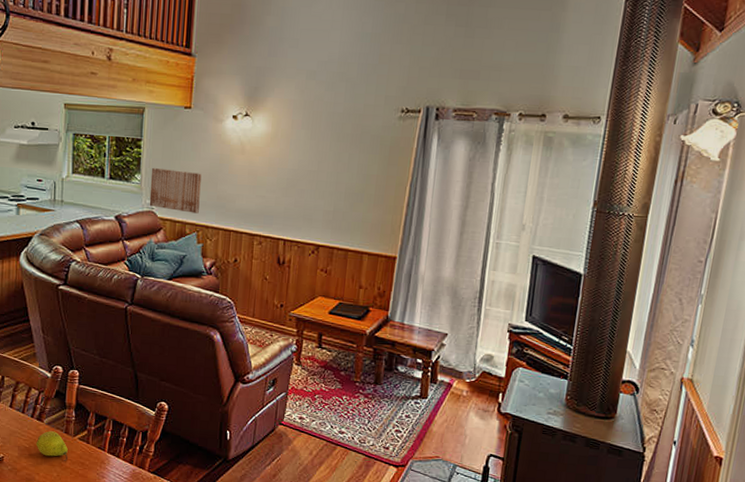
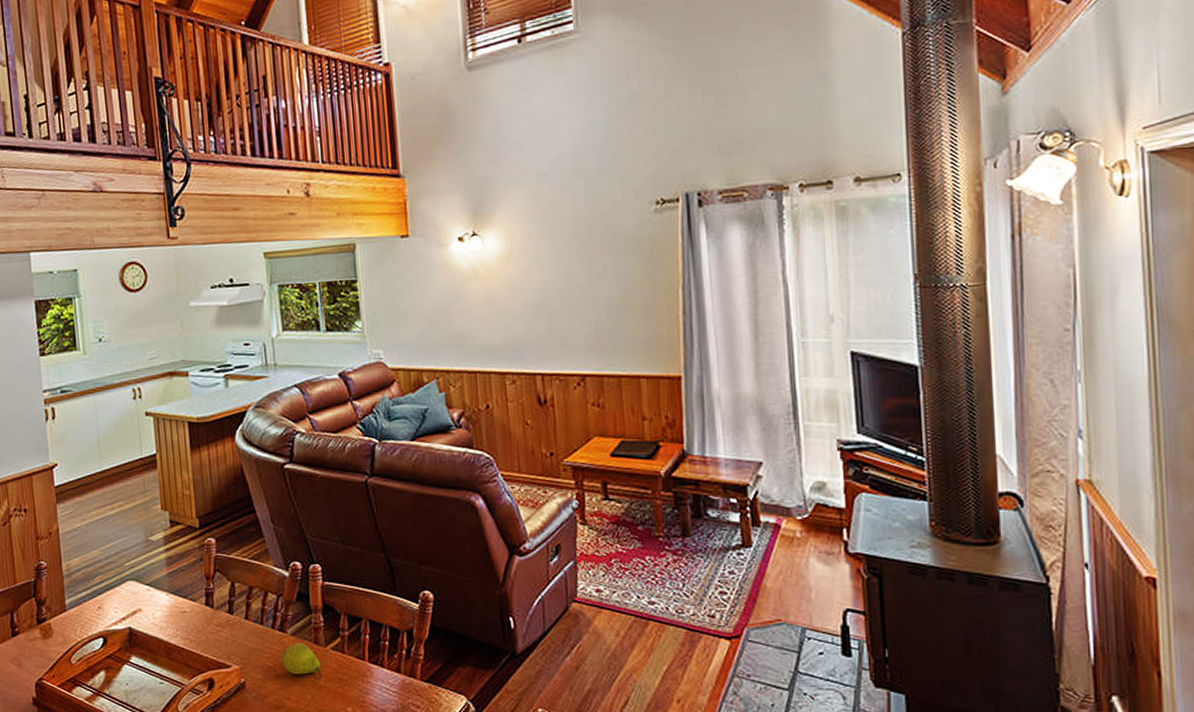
wall art: present [149,167,202,214] -> none [372,309,435,358]

